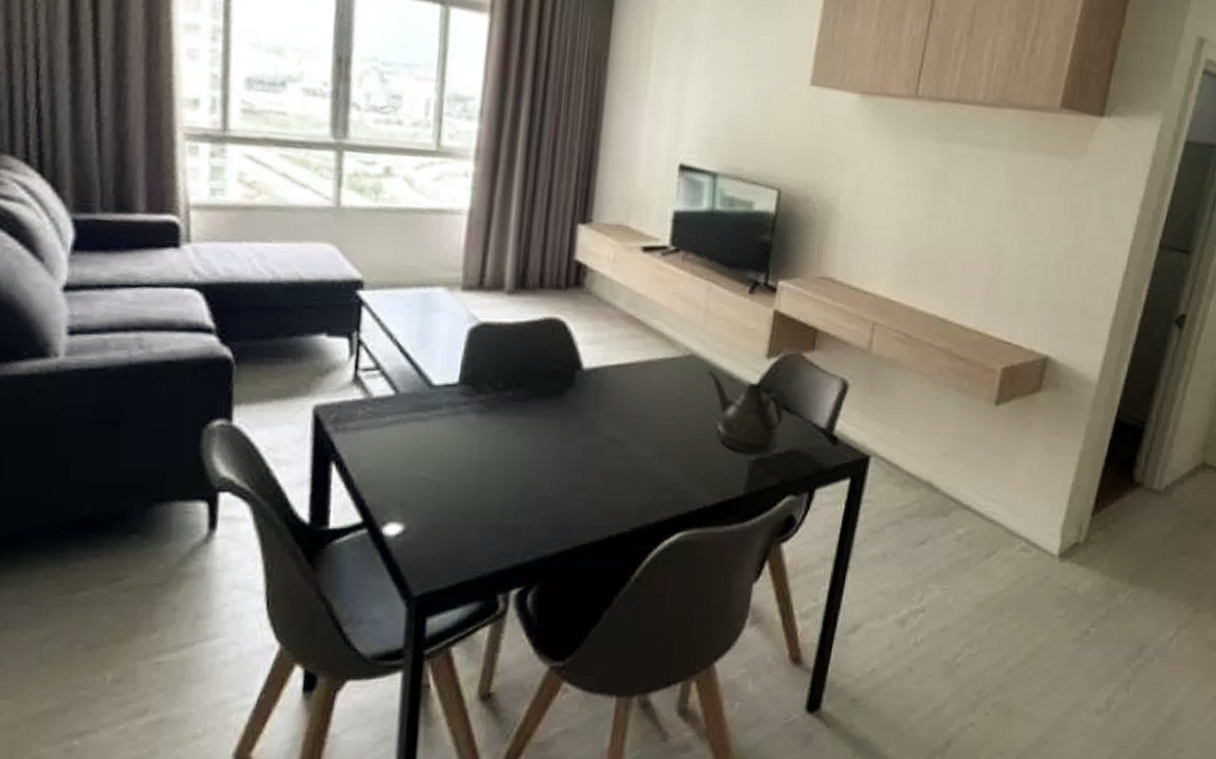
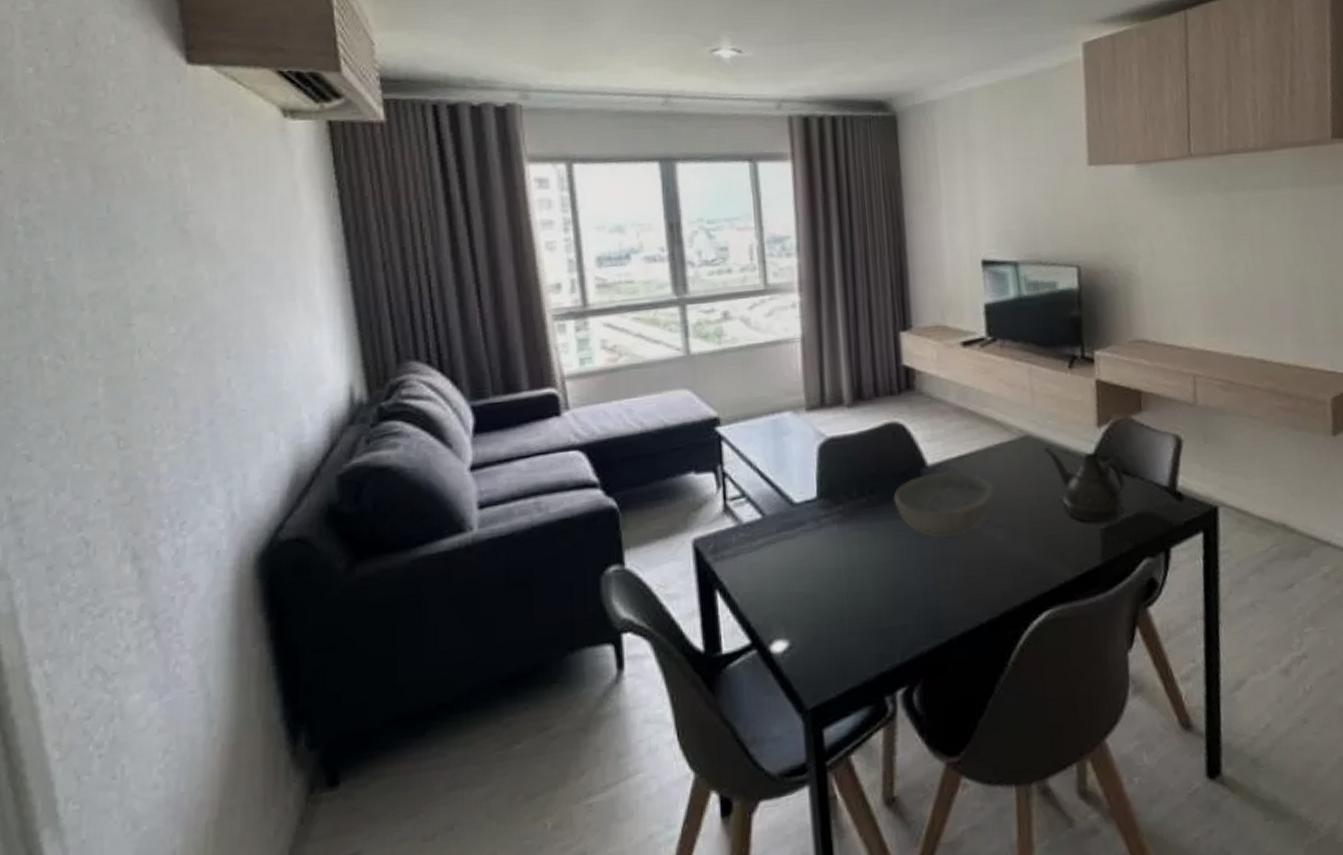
bowl: none [541,376,650,446] -> present [893,472,995,539]

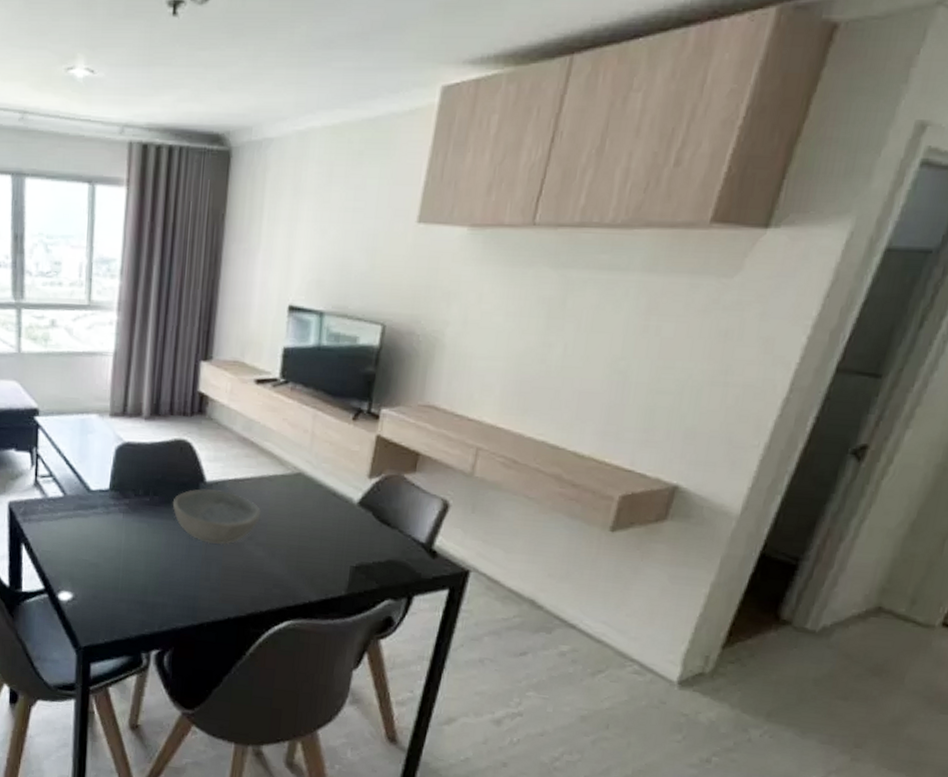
teapot: present [1043,446,1126,522] -> none [313,485,385,561]

